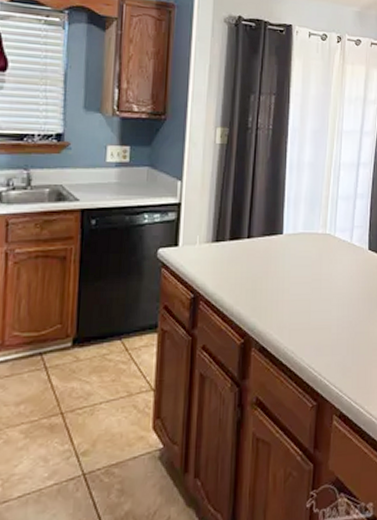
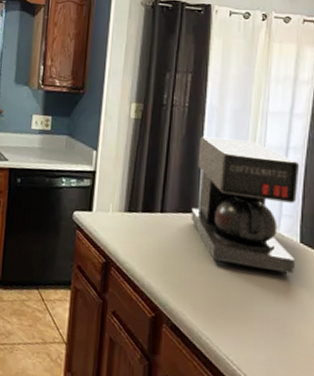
coffee maker: none [276,158,367,281] -> present [191,136,299,275]

